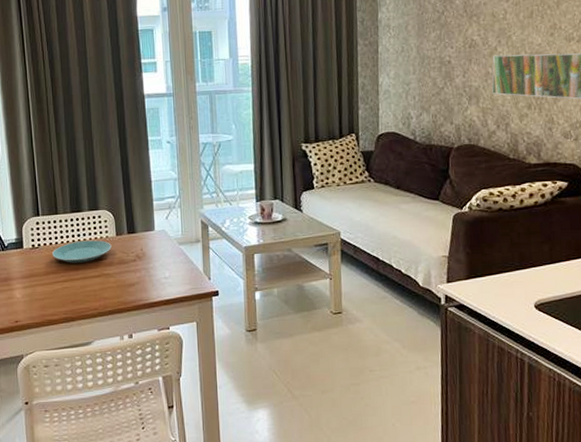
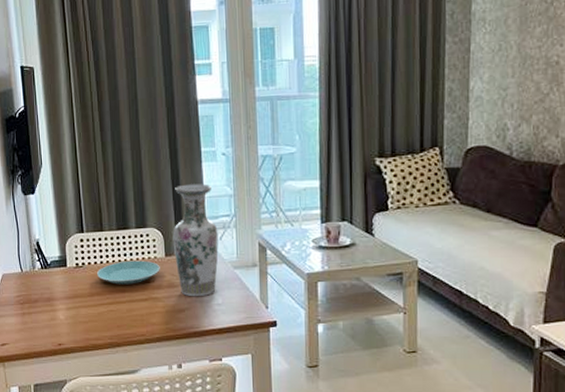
vase: none [123,169,165,272] -> present [173,184,219,297]

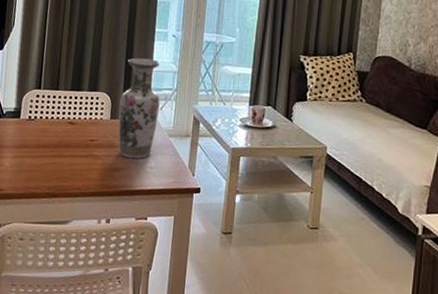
plate: present [96,260,160,285] -> none [46,119,104,141]

